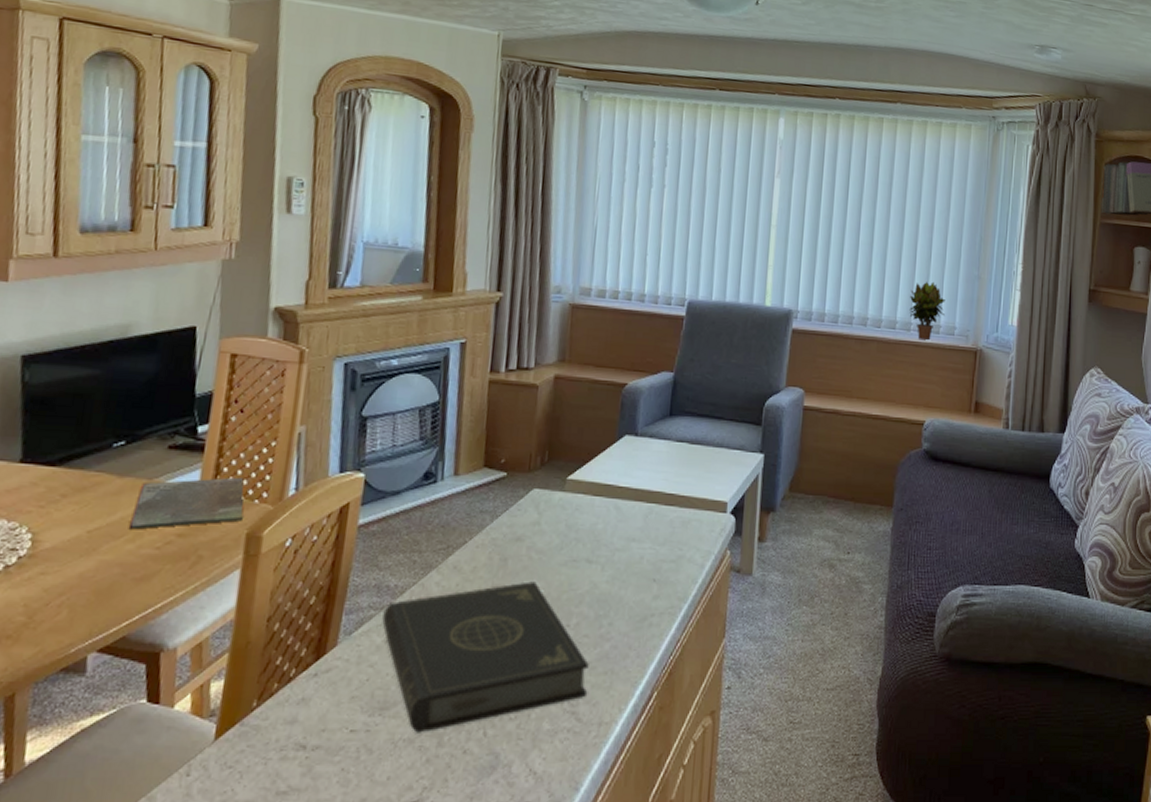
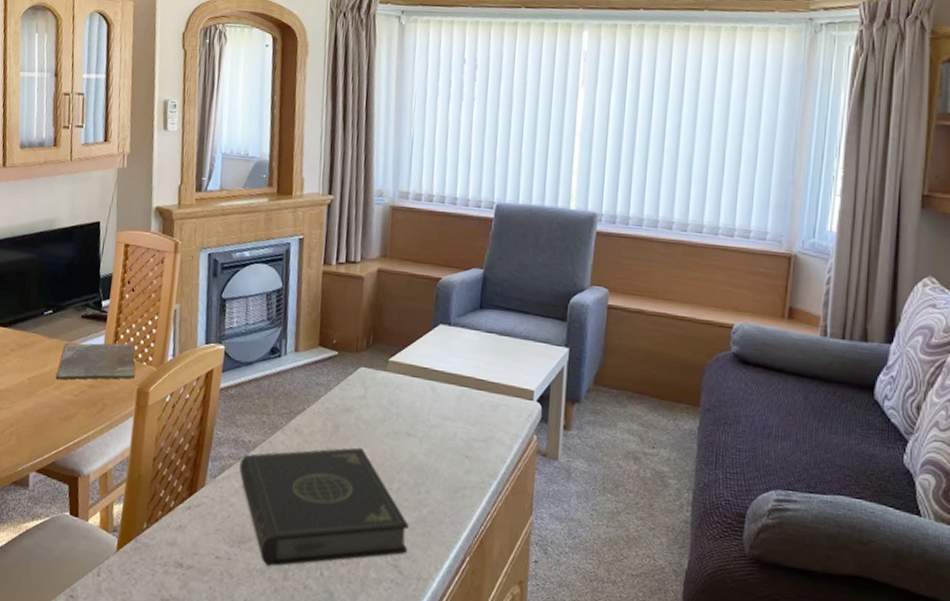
potted plant: present [909,281,945,341] -> none [717,186,756,246]

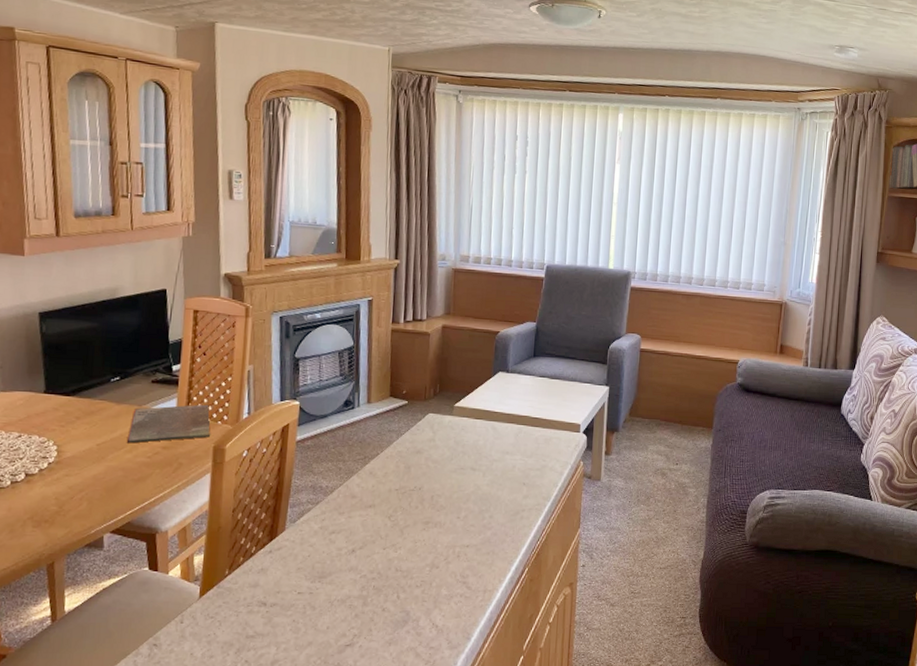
book: present [239,447,409,567] -> none [318,484,475,596]

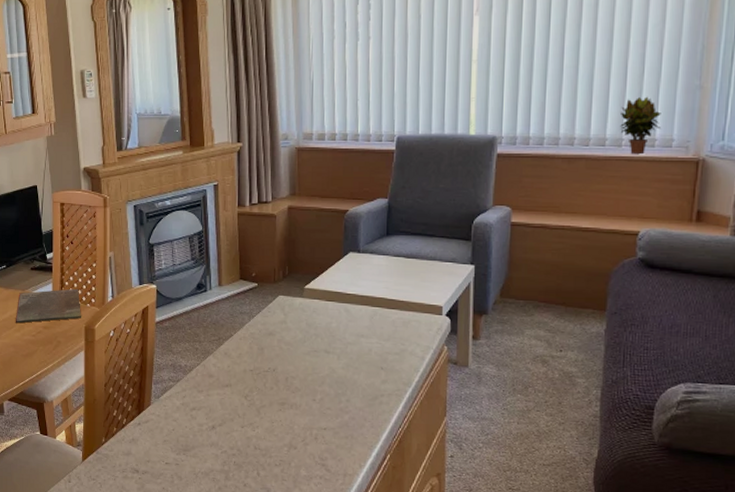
potted plant: none [726,247,757,296] -> present [620,96,661,155]

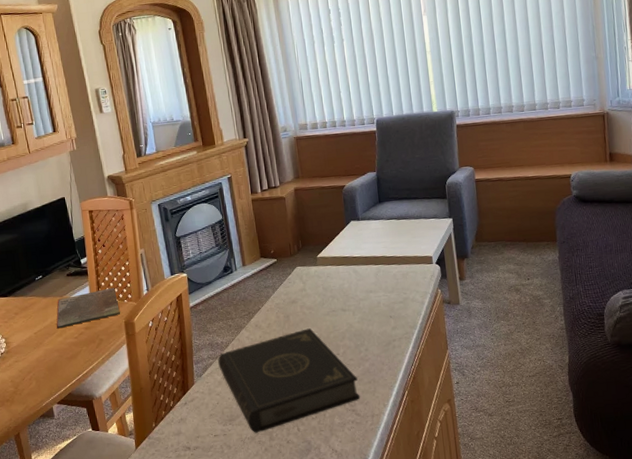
book: none [179,366,334,469] -> present [218,328,361,433]
potted plant: present [620,96,661,155] -> none [543,68,573,115]

